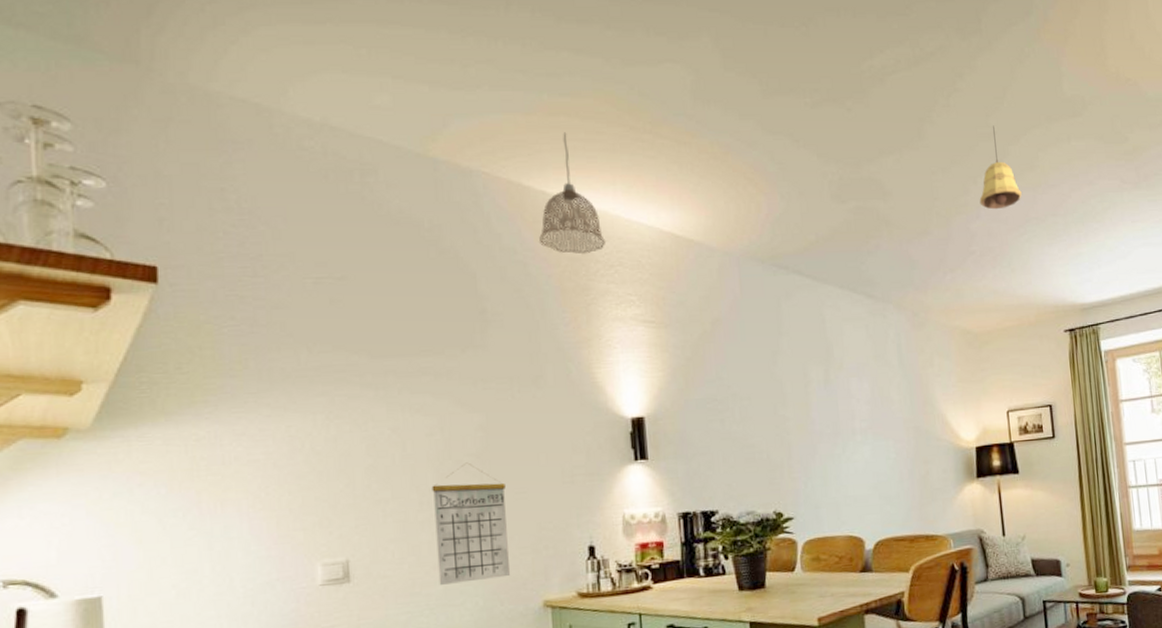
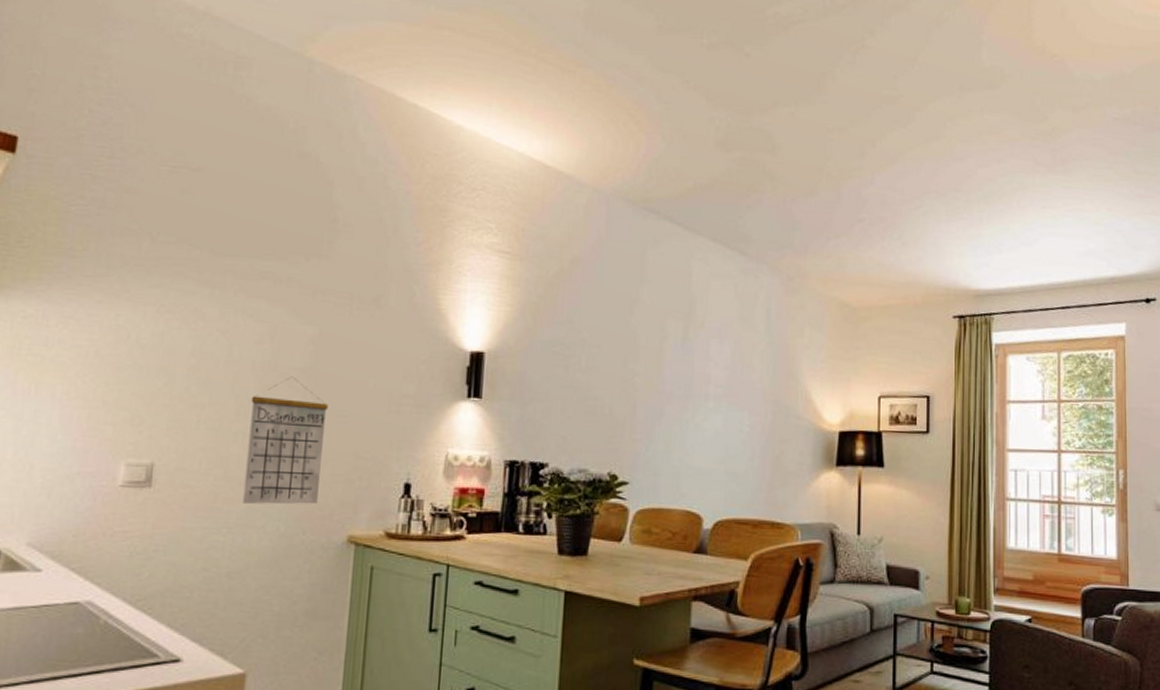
pendant lamp: present [539,132,605,255] -> none [404,47,471,174]
pendant light: present [979,125,1022,210] -> none [875,88,923,178]

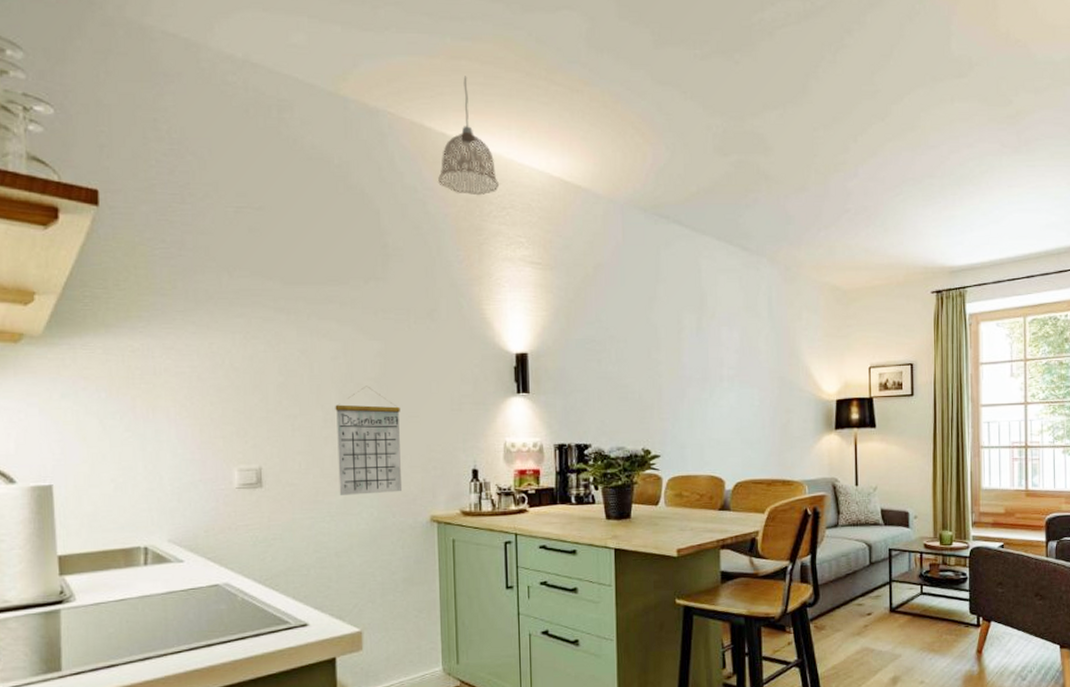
pendant lamp: none [404,47,471,174] -> present [438,76,499,196]

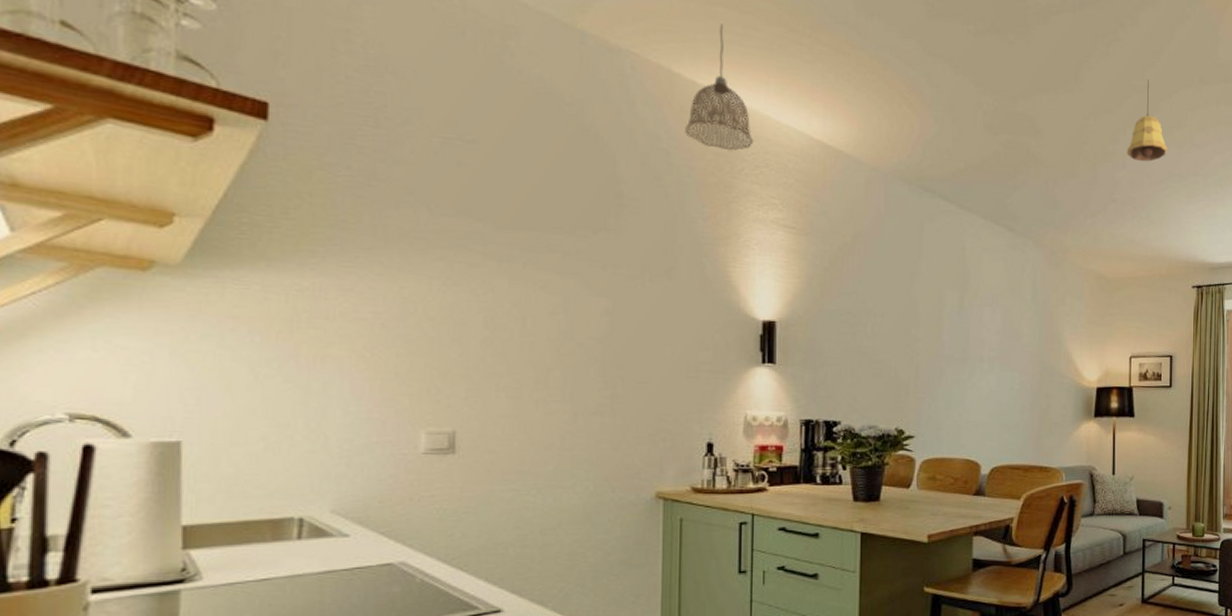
calendar: present [335,386,401,495] -> none [549,346,627,466]
pendant light: none [858,83,901,169] -> present [1127,79,1168,162]

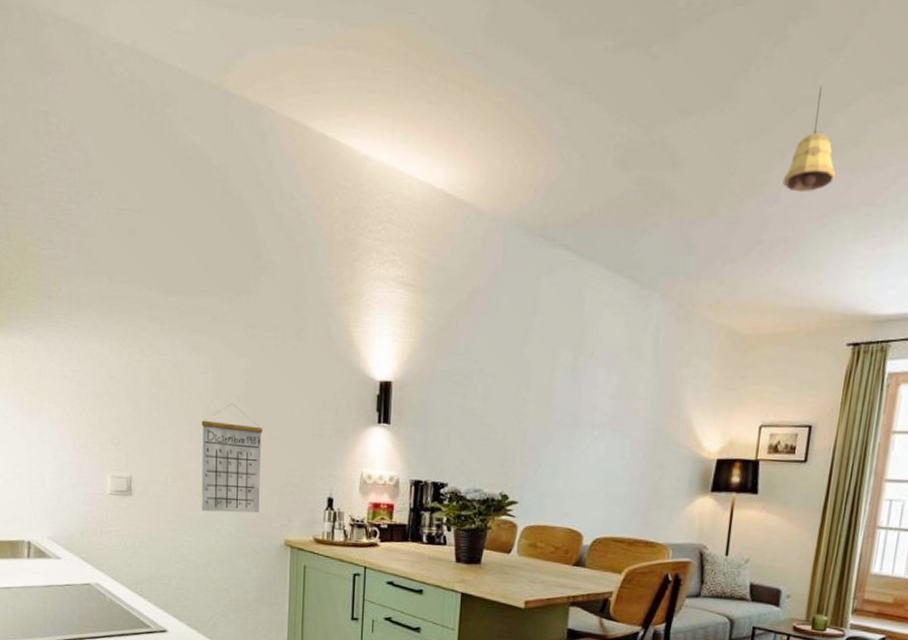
calendar: none [549,346,627,466] -> present [201,403,263,514]
pendant lamp: present [685,24,753,151] -> none [316,69,377,207]

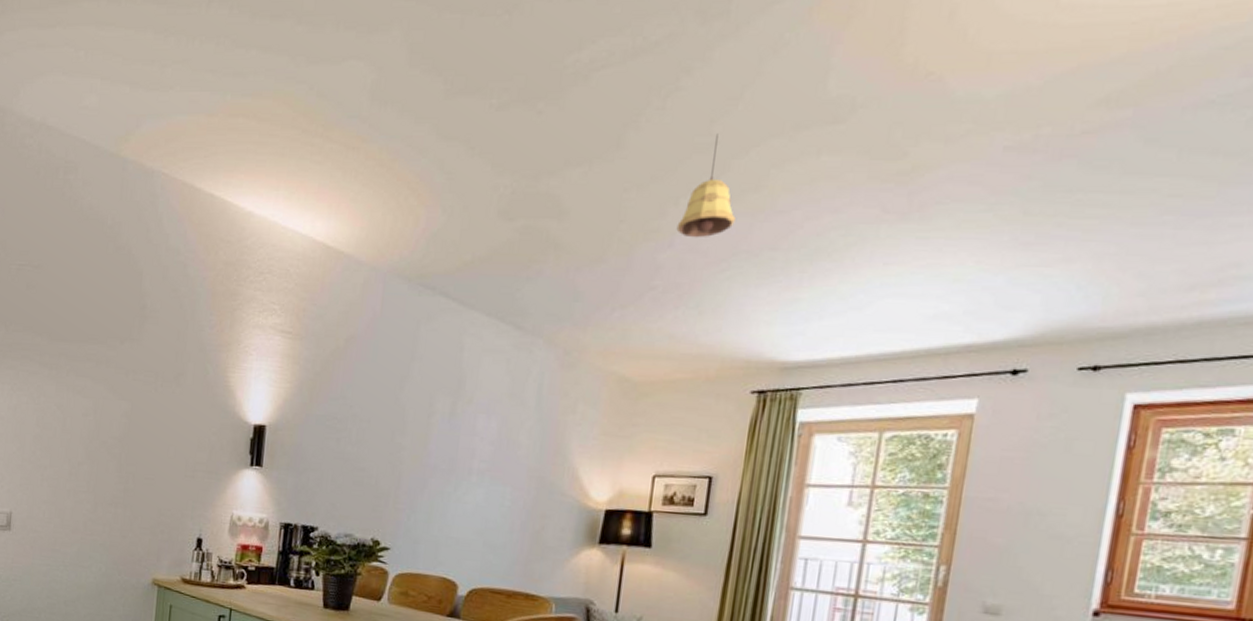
calendar: present [201,403,263,514] -> none [74,444,138,552]

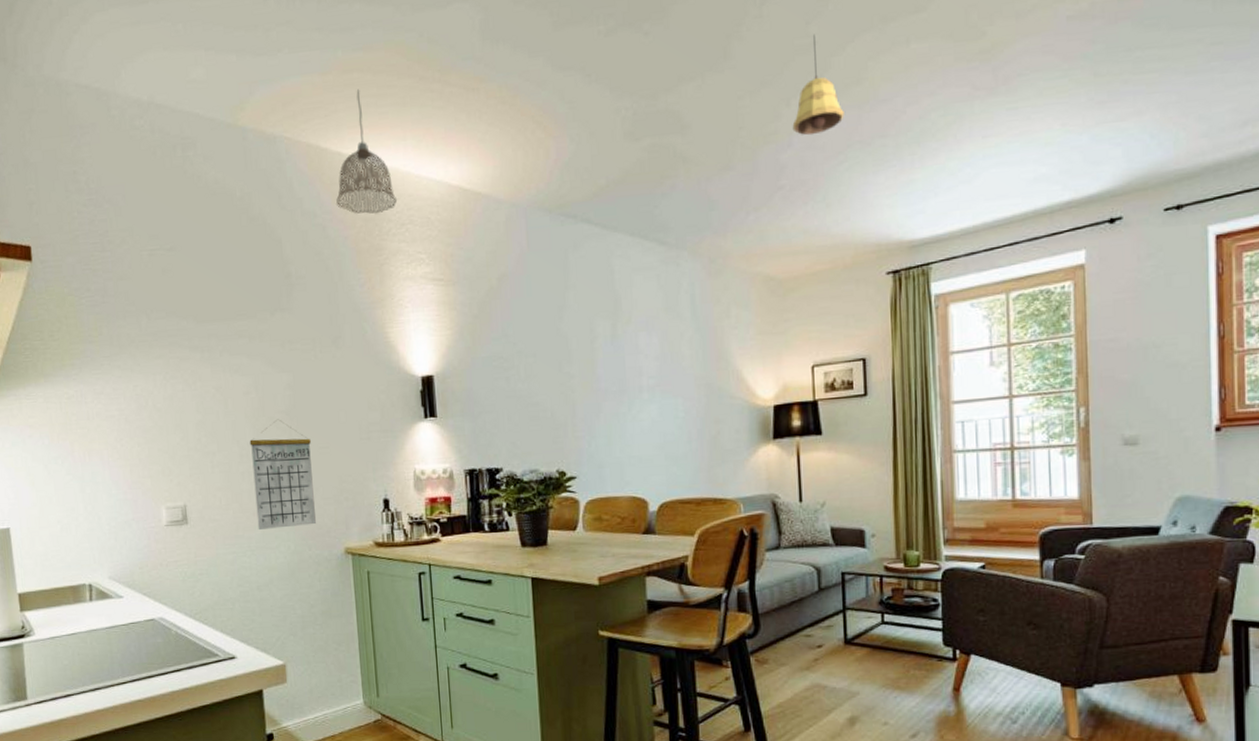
calendar: none [74,444,138,552] -> present [249,419,316,530]
pendant lamp: none [201,134,260,260] -> present [336,89,397,214]

